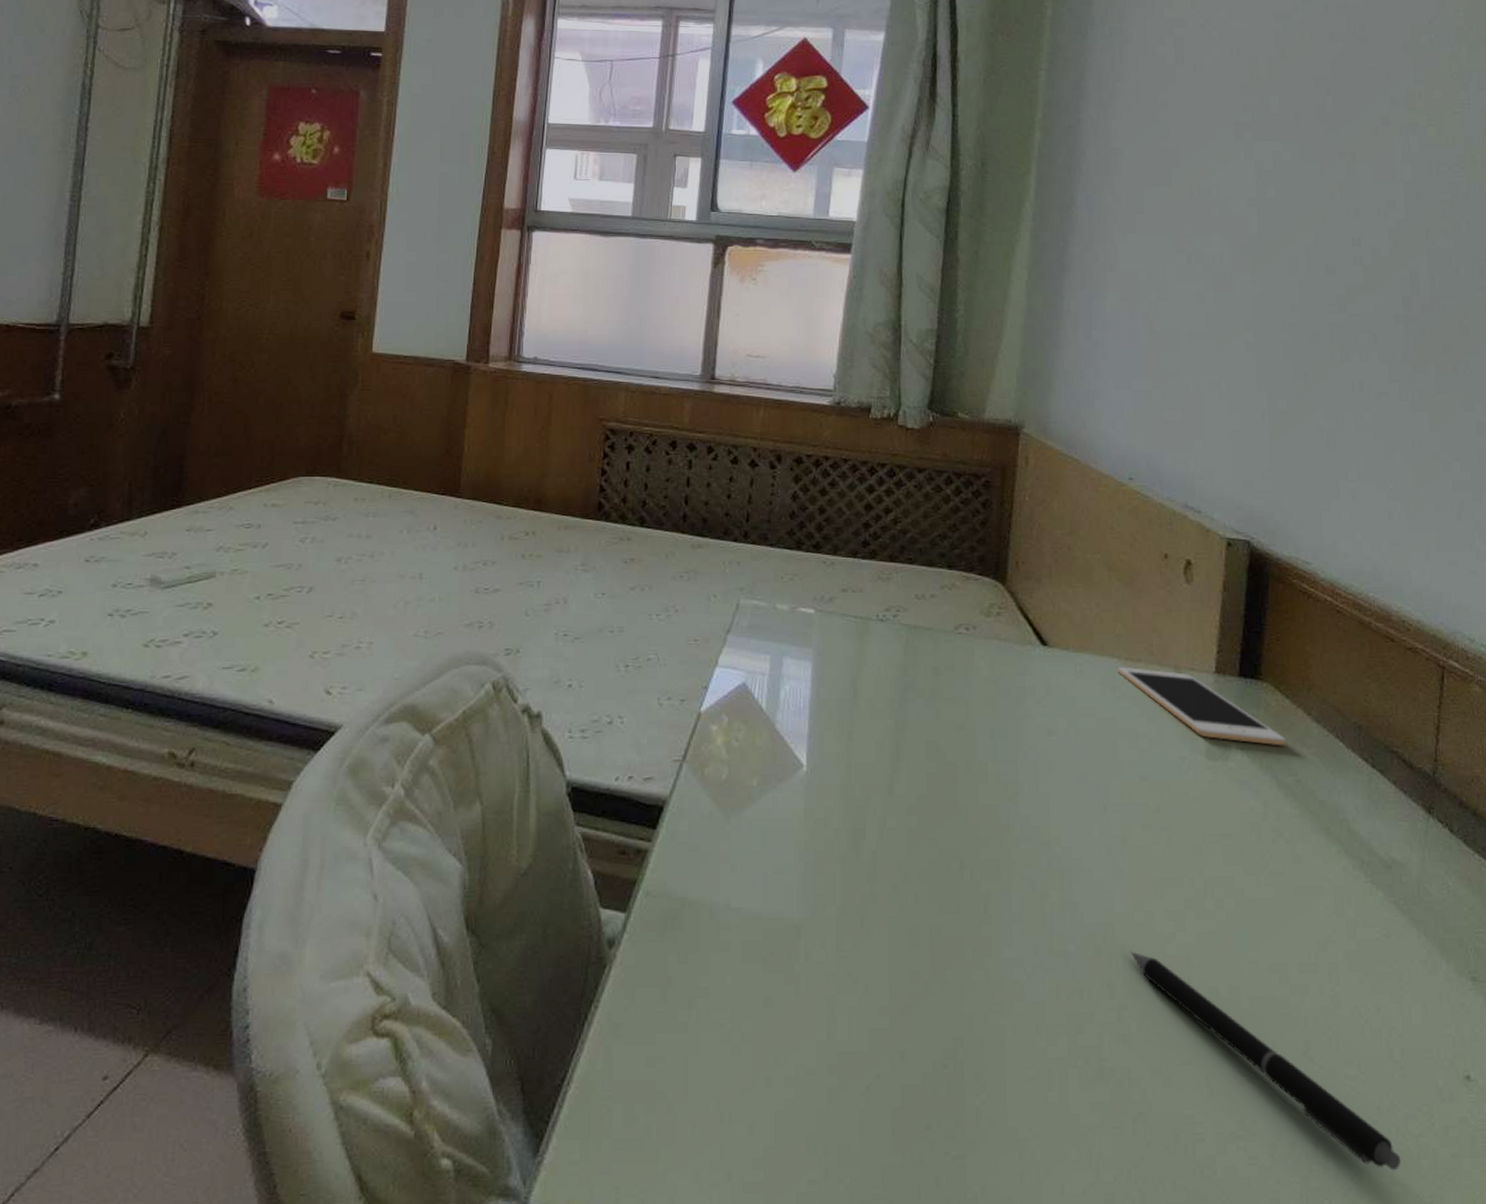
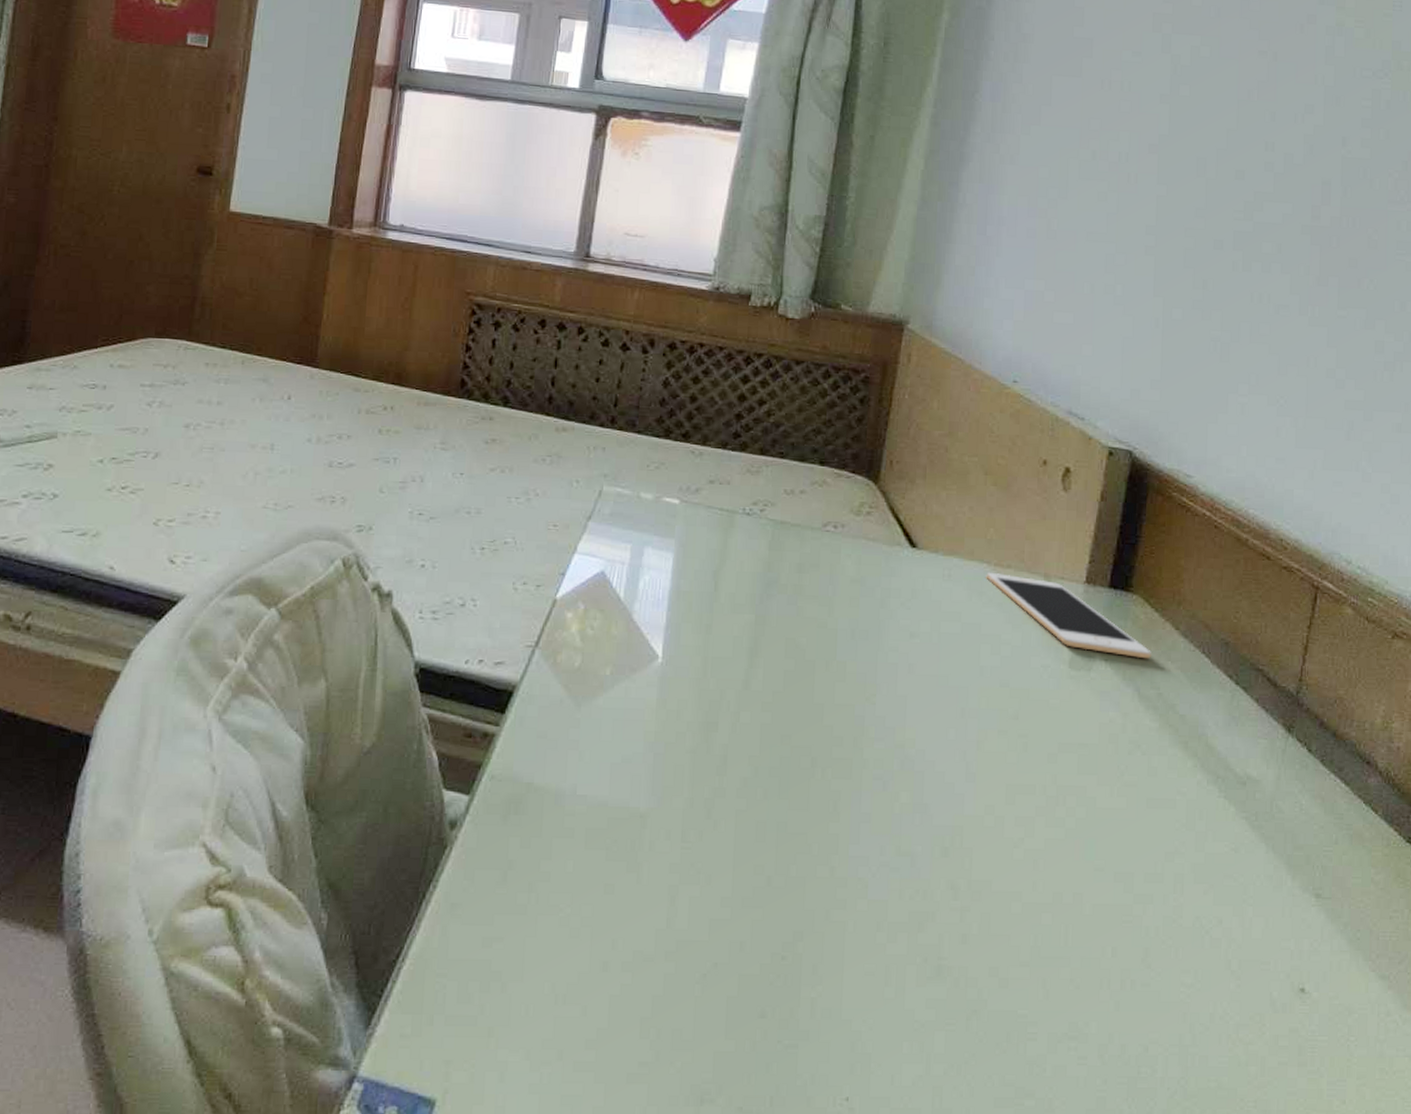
pen: present [1131,951,1401,1171] -> none [977,854,1229,1076]

